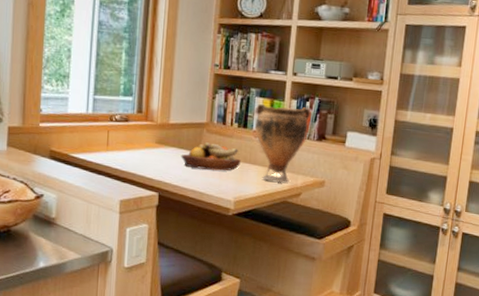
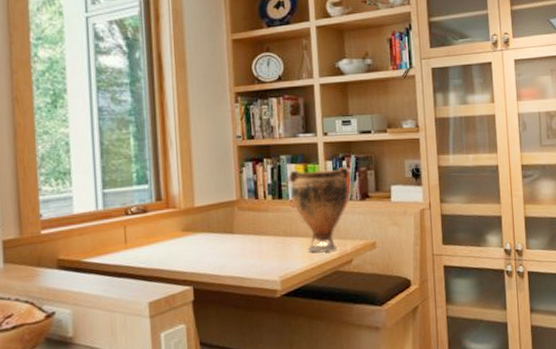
fruit bowl: present [180,142,241,171] -> none [212,220,281,253]

